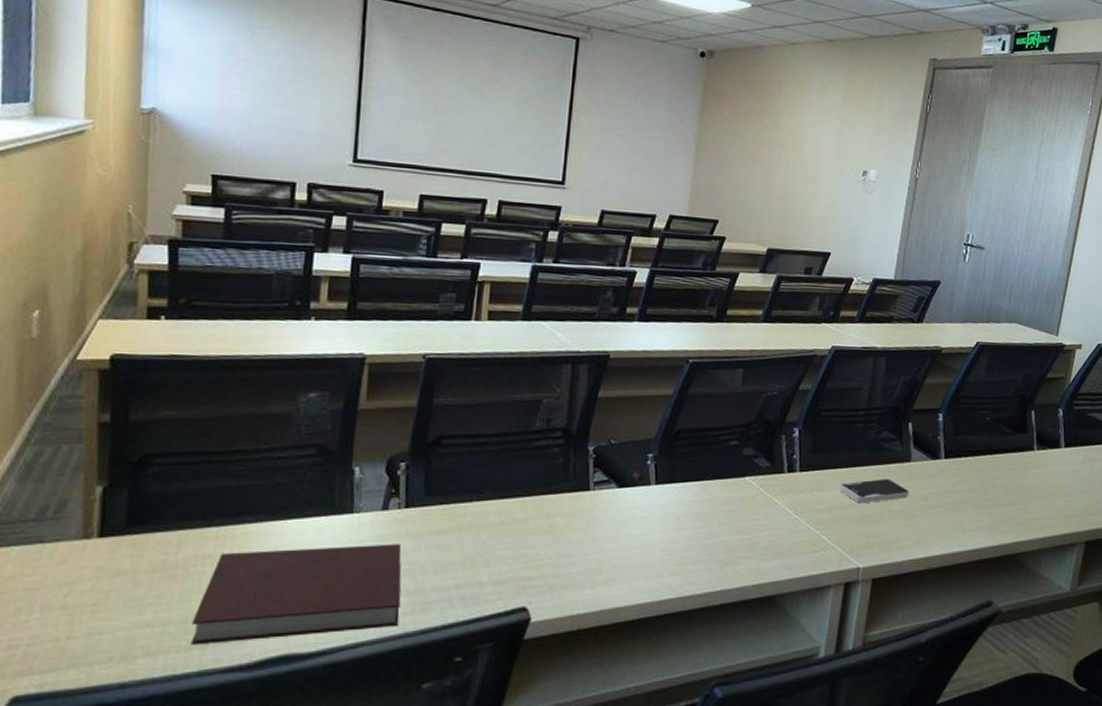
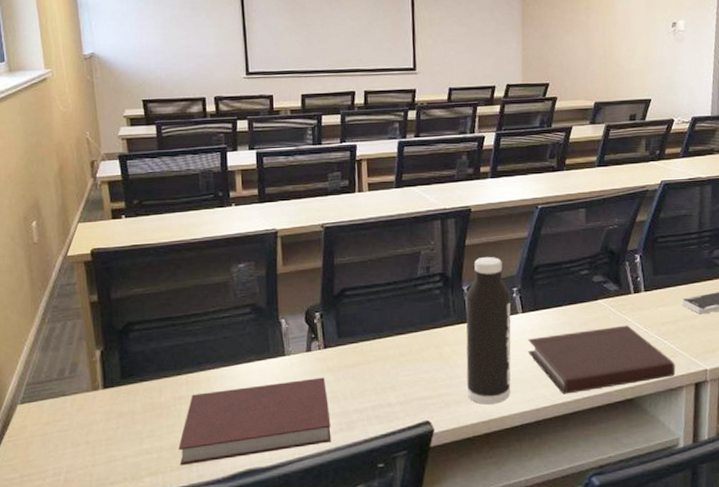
water bottle: none [577,413,645,592] -> present [465,256,511,405]
notebook: none [656,509,825,586] -> present [527,325,676,395]

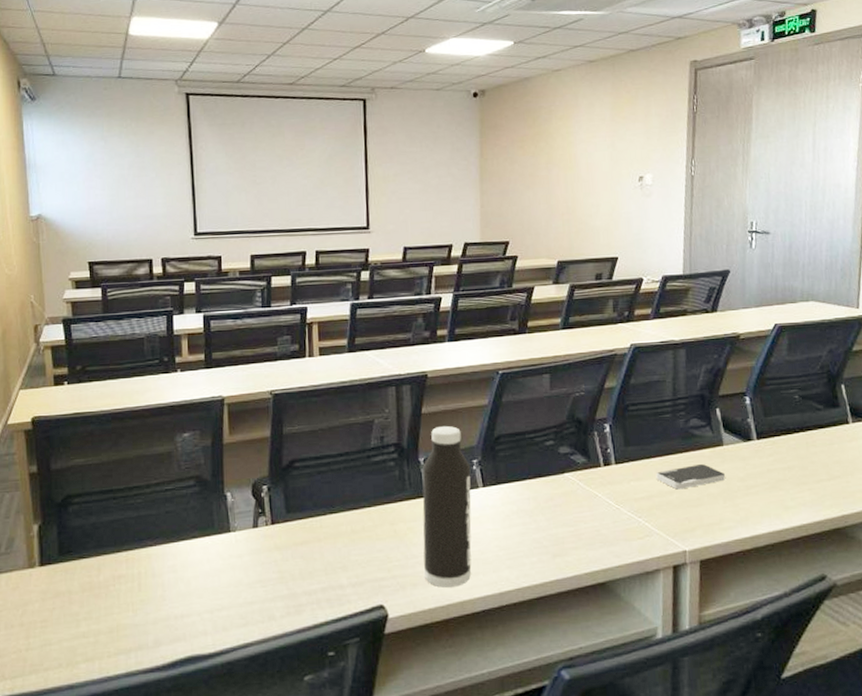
notebook: present [178,377,332,466] -> none [116,556,279,651]
notebook: present [527,325,676,395] -> none [489,501,651,577]

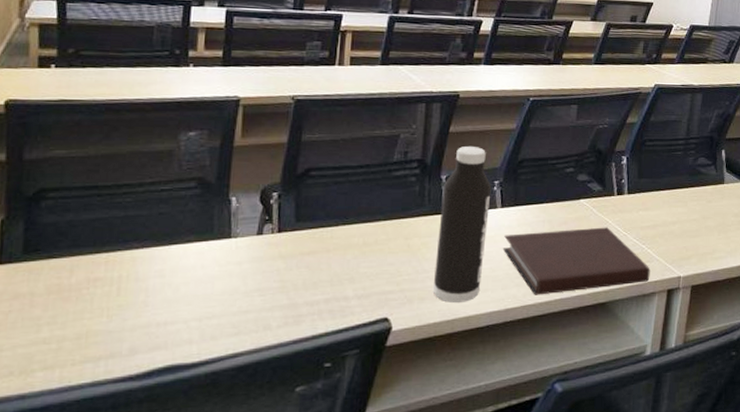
notebook: none [489,501,651,577] -> present [502,227,650,295]
smartphone: present [656,464,726,490] -> none [662,199,723,221]

